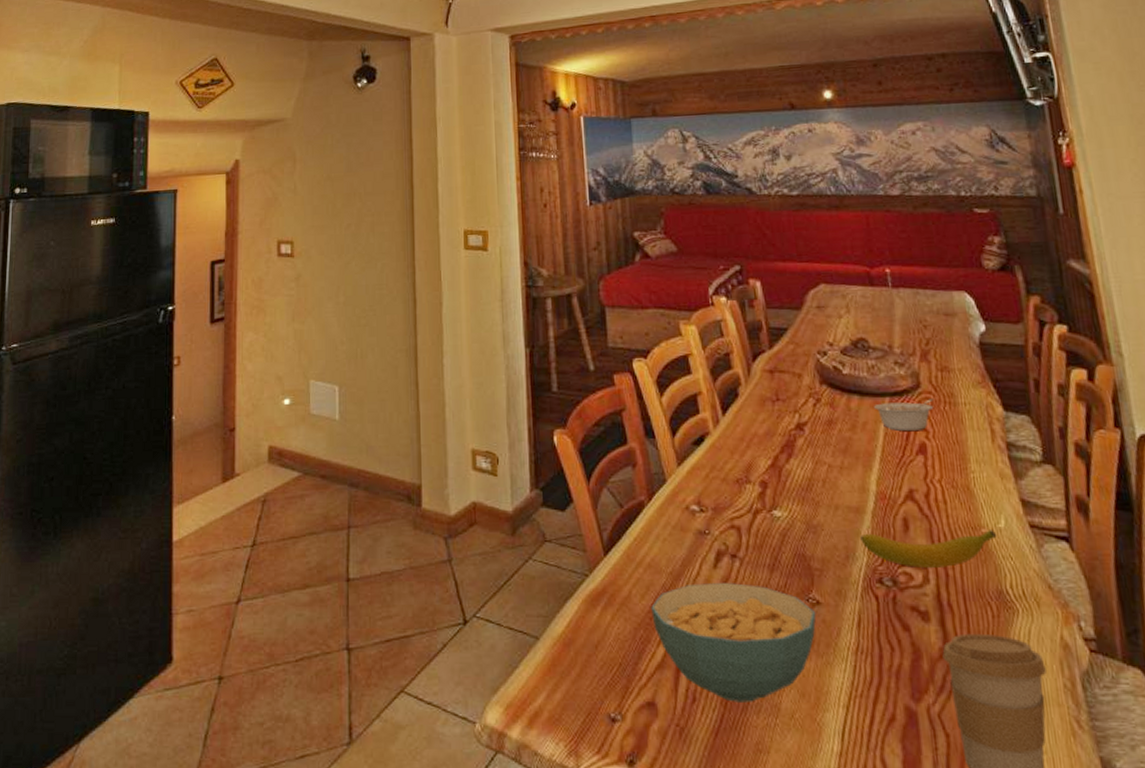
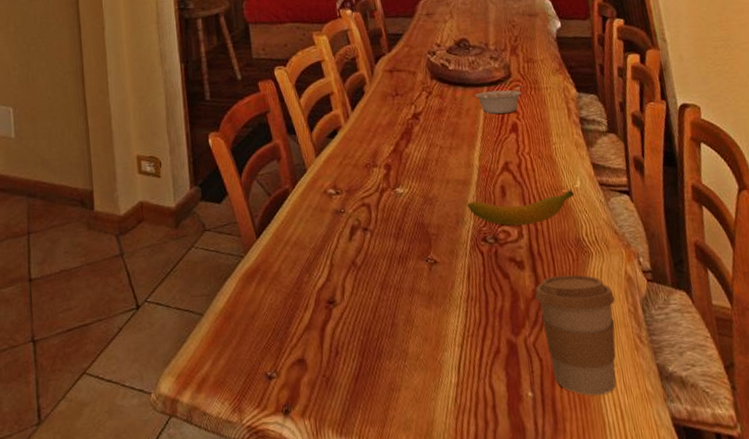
cereal bowl: present [651,582,816,702] -> none [298,251,434,352]

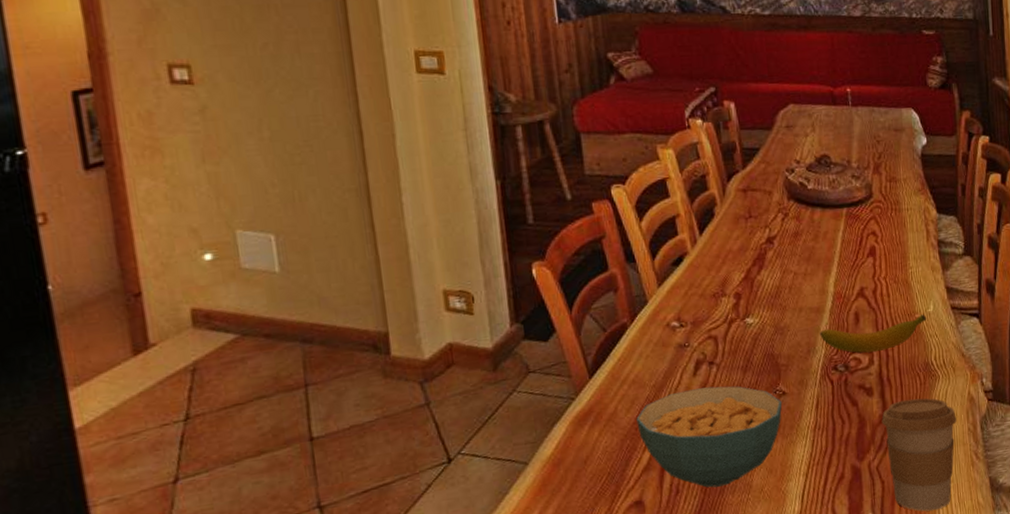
cereal bowl: none [298,251,434,352] -> present [636,386,783,488]
legume: present [475,86,523,114] -> none [834,207,884,238]

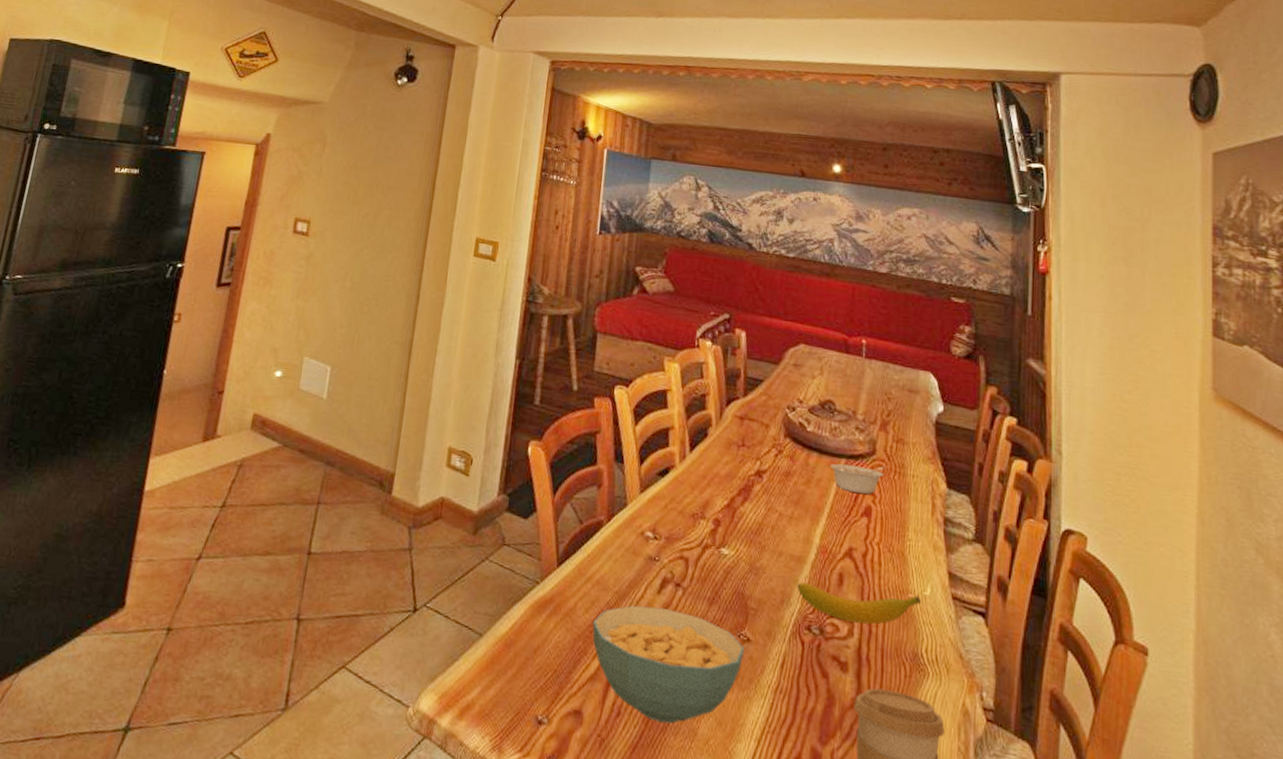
legume: none [834,207,884,238] -> present [830,463,887,494]

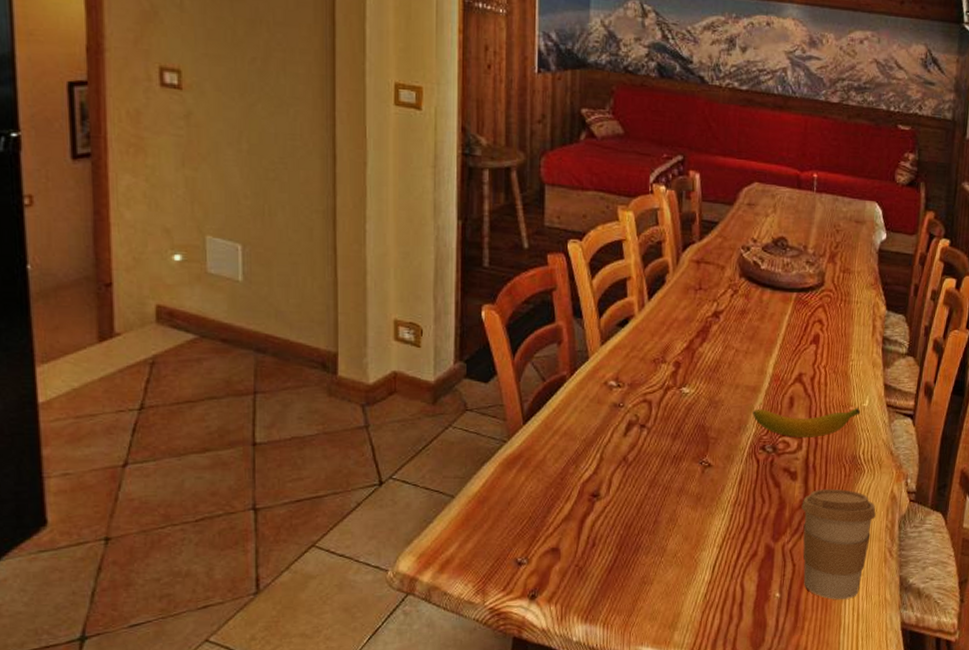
cereal bowl: present [592,605,745,724] -> none [563,448,707,546]
legume: present [830,463,887,494] -> none [782,296,834,324]

